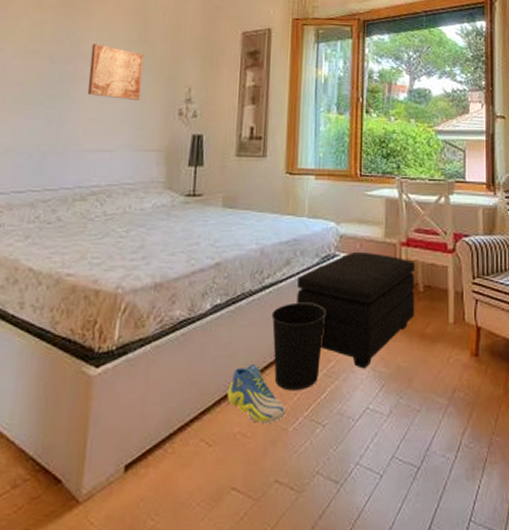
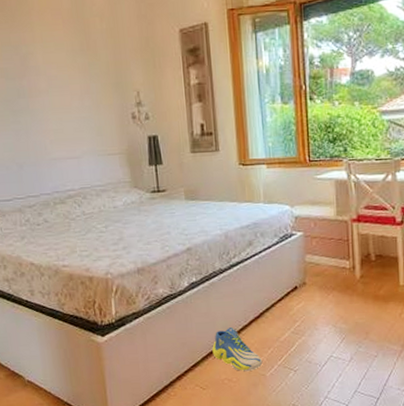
wall art: present [87,43,144,101] -> none [39,55,95,109]
wastebasket: present [271,302,326,391] -> none [241,275,289,346]
footstool: present [297,251,416,369] -> none [260,229,369,326]

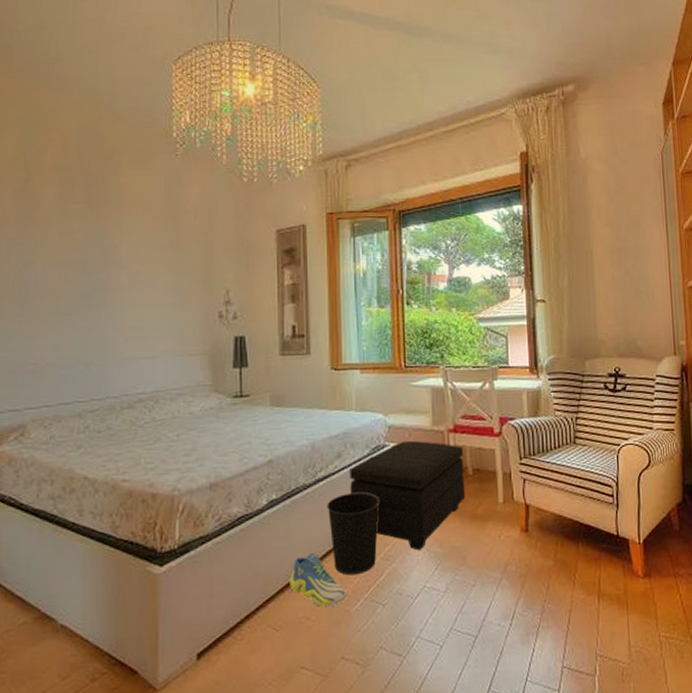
wastebasket: none [241,275,289,346] -> present [327,492,380,576]
footstool: none [260,229,369,326] -> present [350,440,466,551]

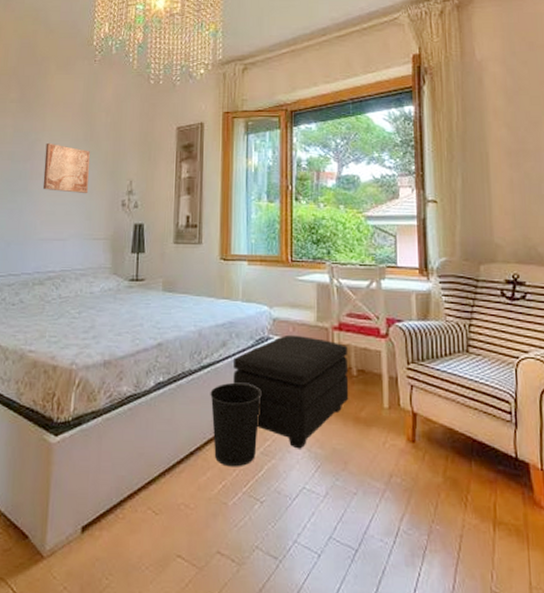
wall art: none [124,249,179,306] -> present [42,142,90,194]
sneaker: present [290,553,347,607] -> none [171,440,226,496]

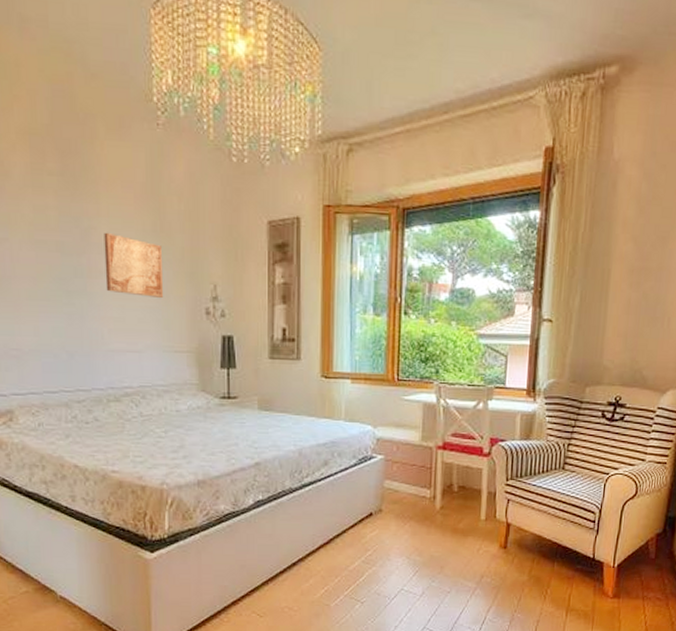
wastebasket: present [210,382,262,467] -> none [312,499,364,574]
footstool: present [233,334,349,449] -> none [335,454,451,557]

